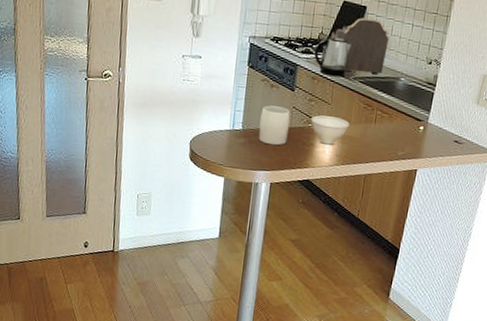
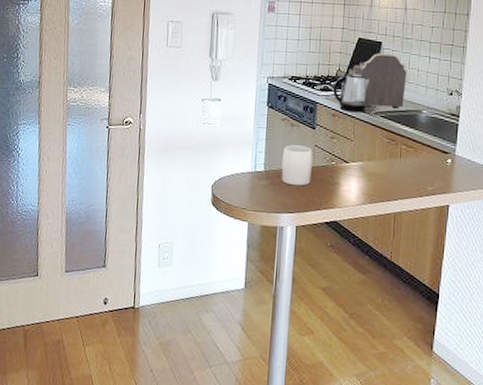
bowl: present [311,115,350,145] -> none [334,152,374,183]

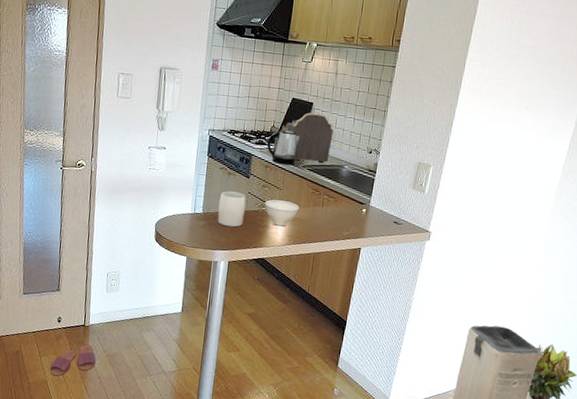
slippers: none [95,330,148,370] -> present [50,344,96,377]
bowl: none [334,152,374,183] -> present [265,199,300,226]

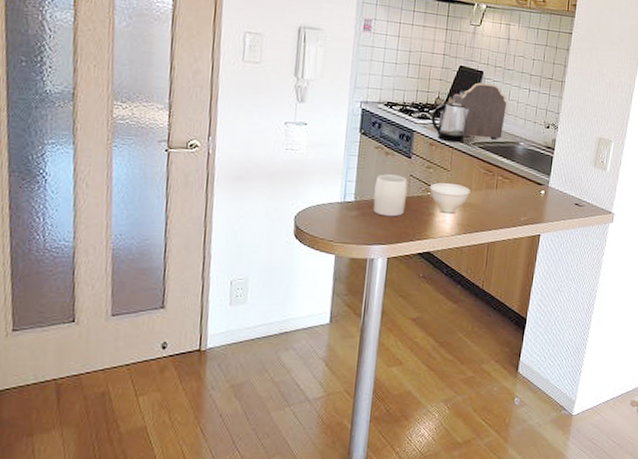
slippers: present [50,344,96,377] -> none [151,375,216,420]

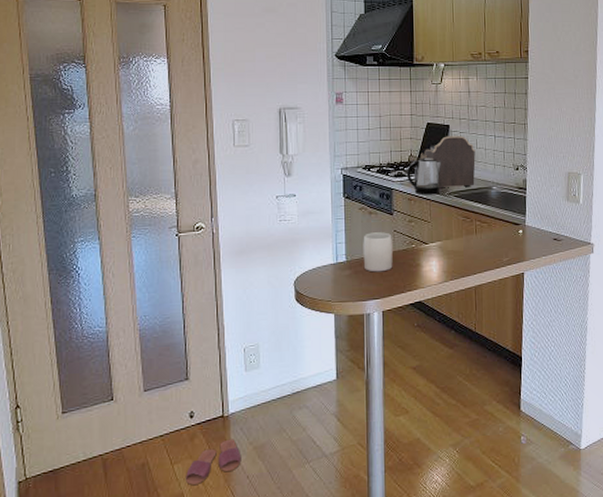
slippers: none [151,375,216,420] -> present [186,439,242,486]
bowl: present [430,183,471,214] -> none [414,234,452,263]

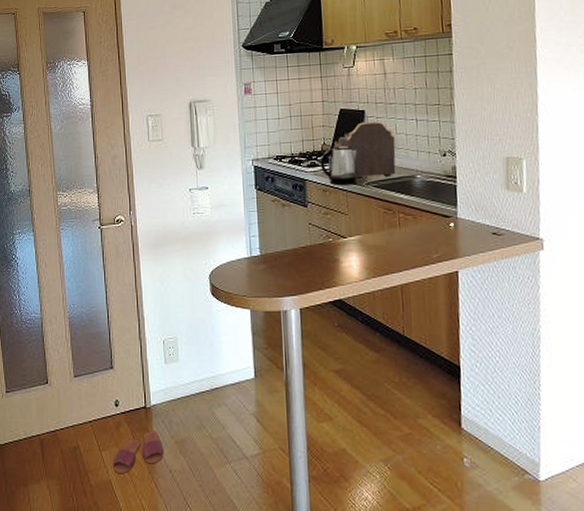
mug: present [363,232,394,272] -> none [277,225,310,267]

